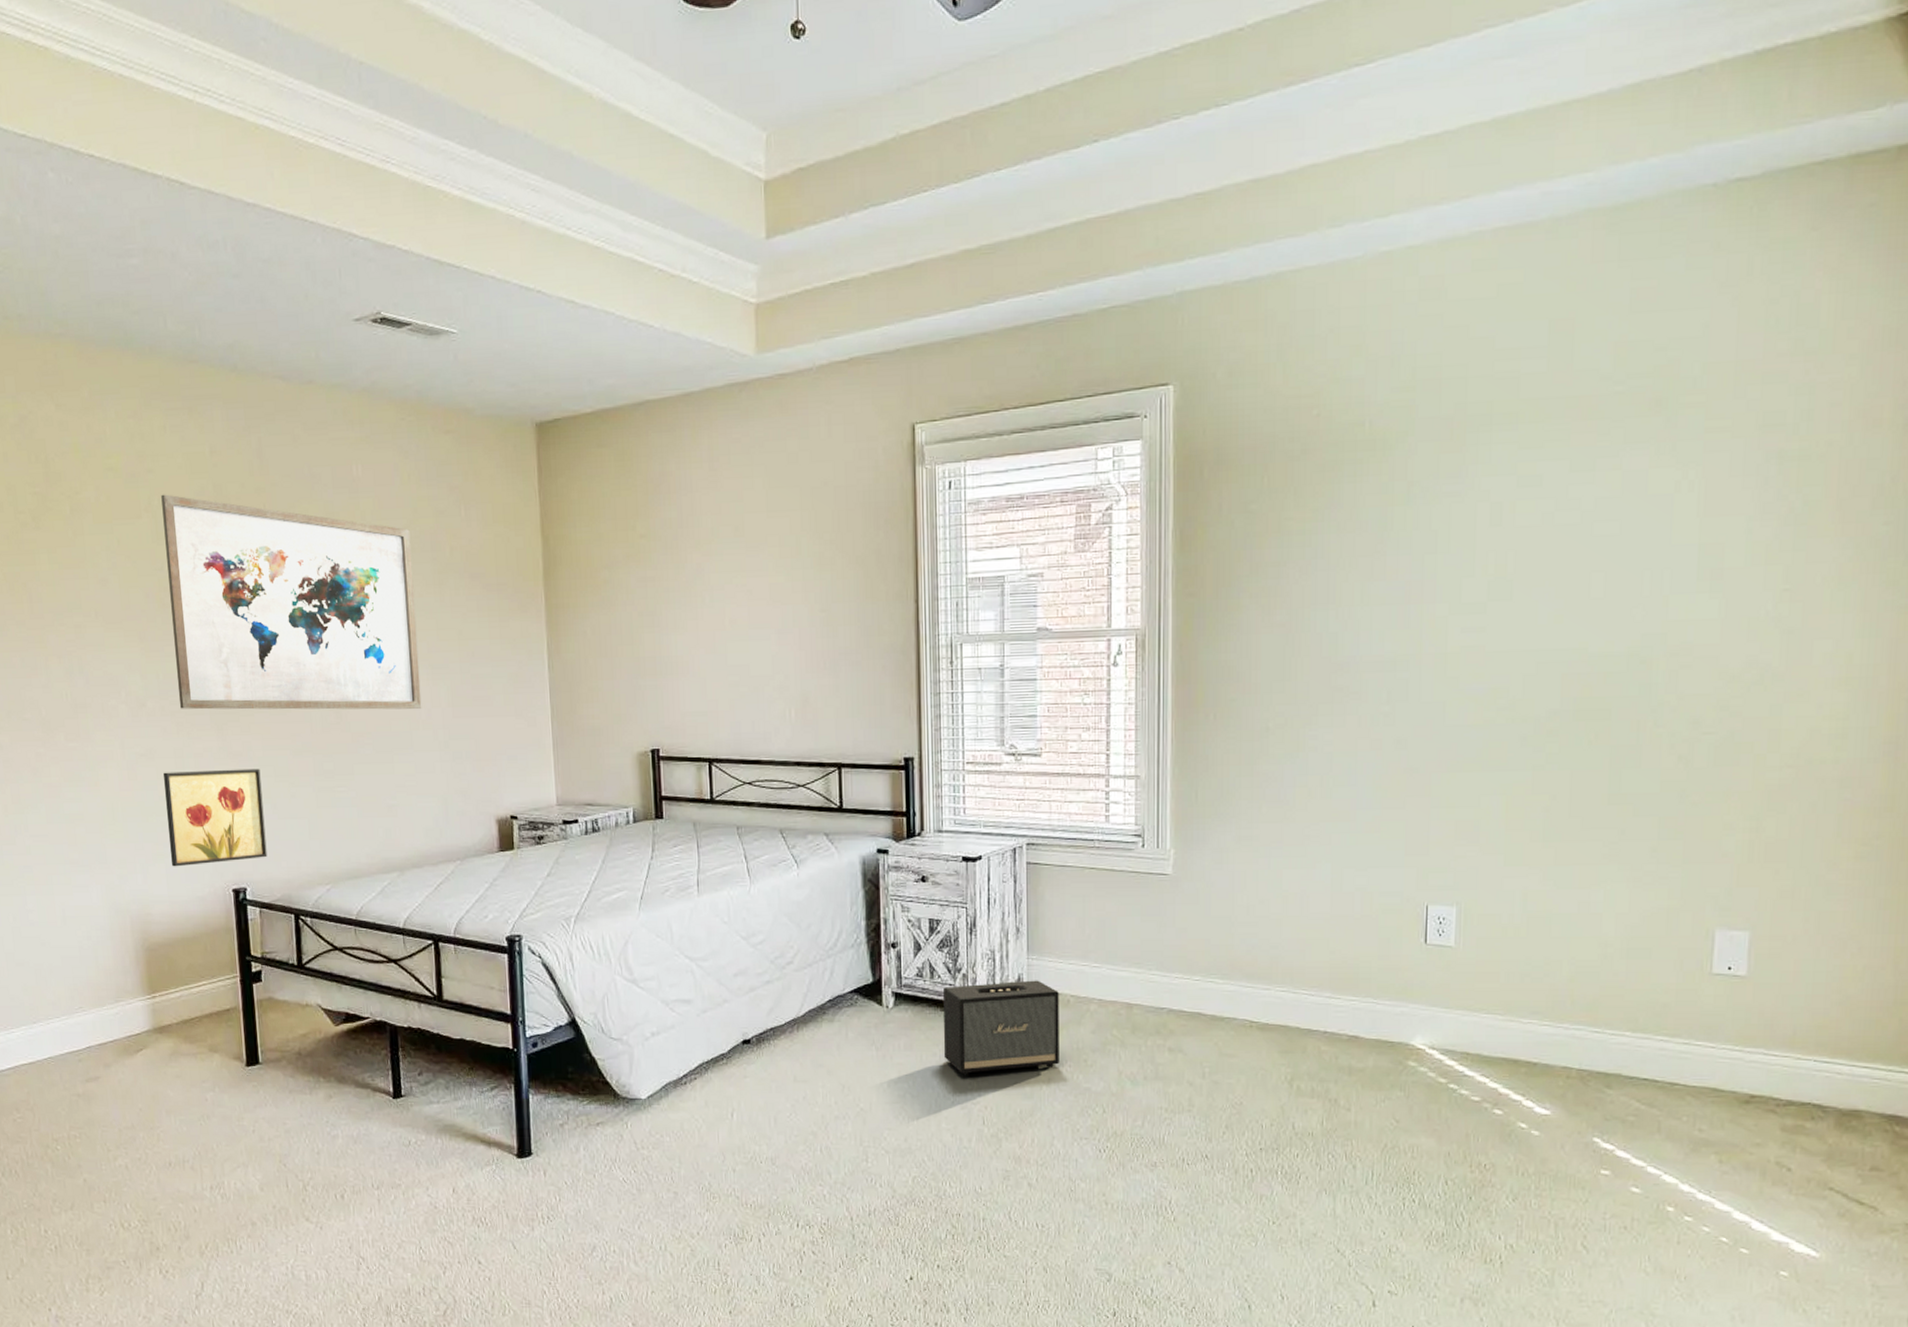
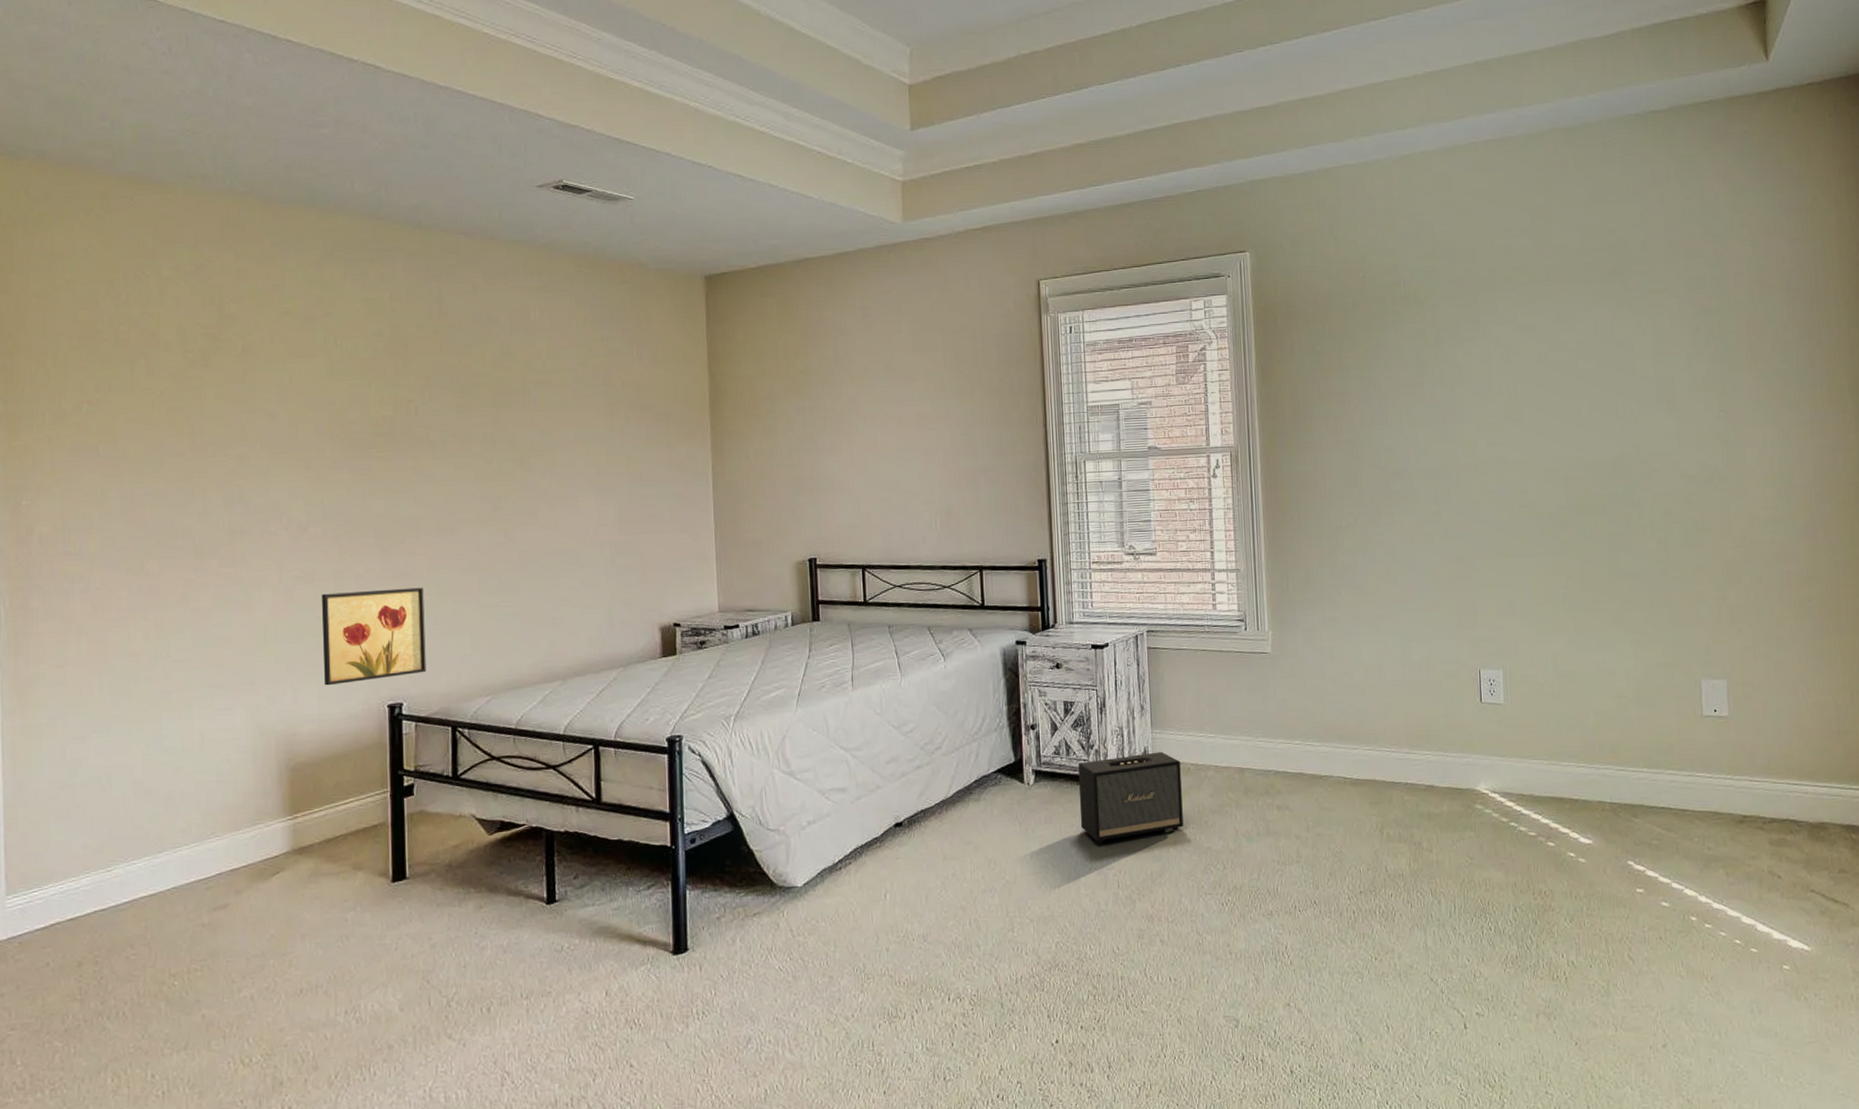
wall art: present [161,494,422,710] -> none [337,335,590,533]

